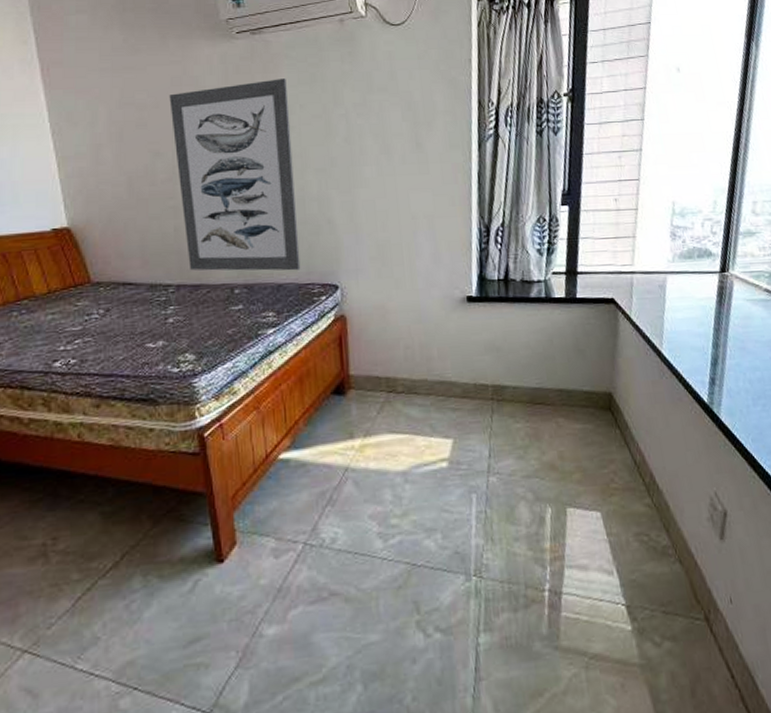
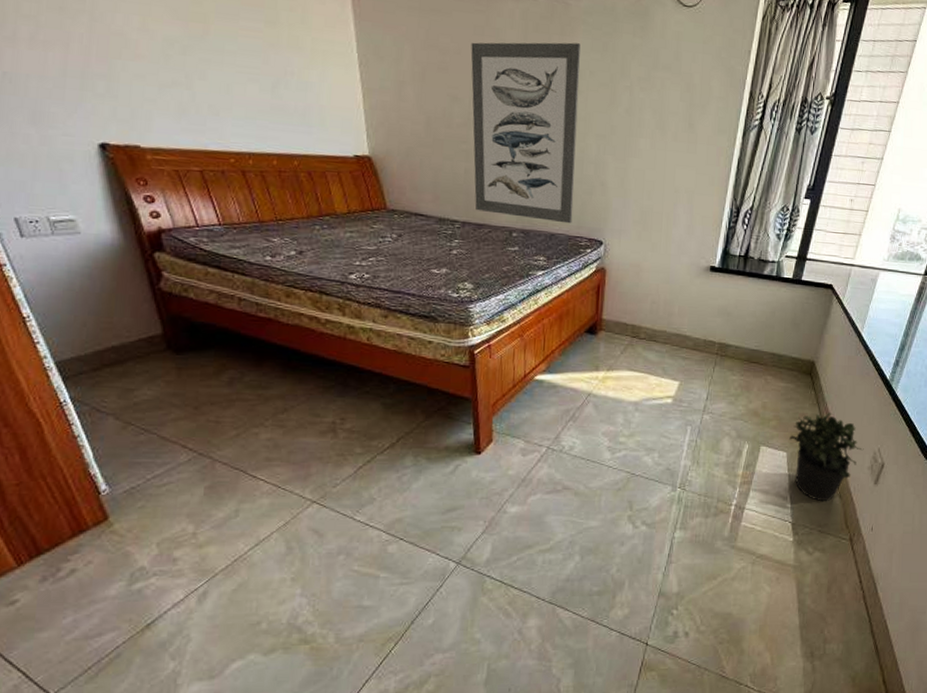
potted plant: none [600,454,697,572] -> present [789,413,864,502]

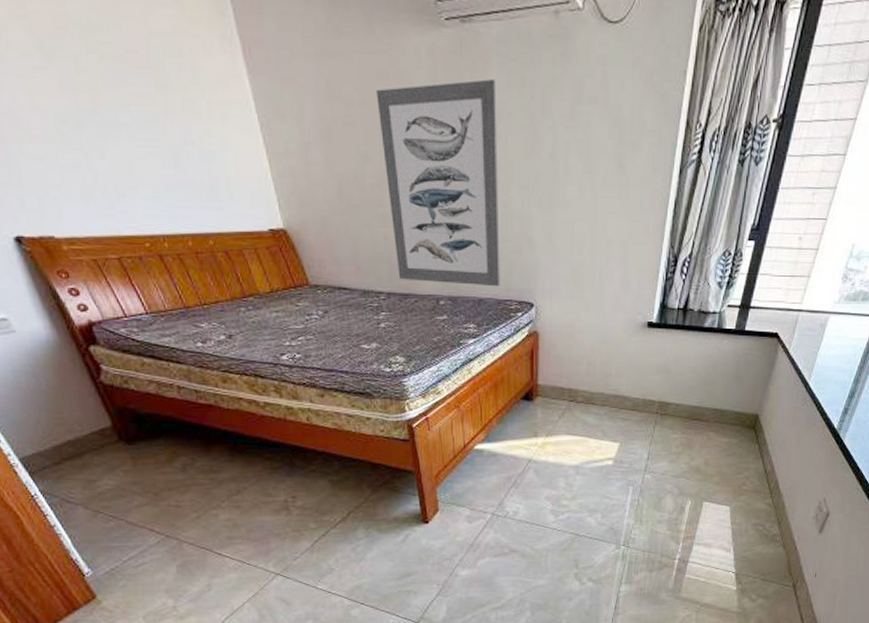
potted plant: present [789,413,864,502] -> none [732,465,809,552]

